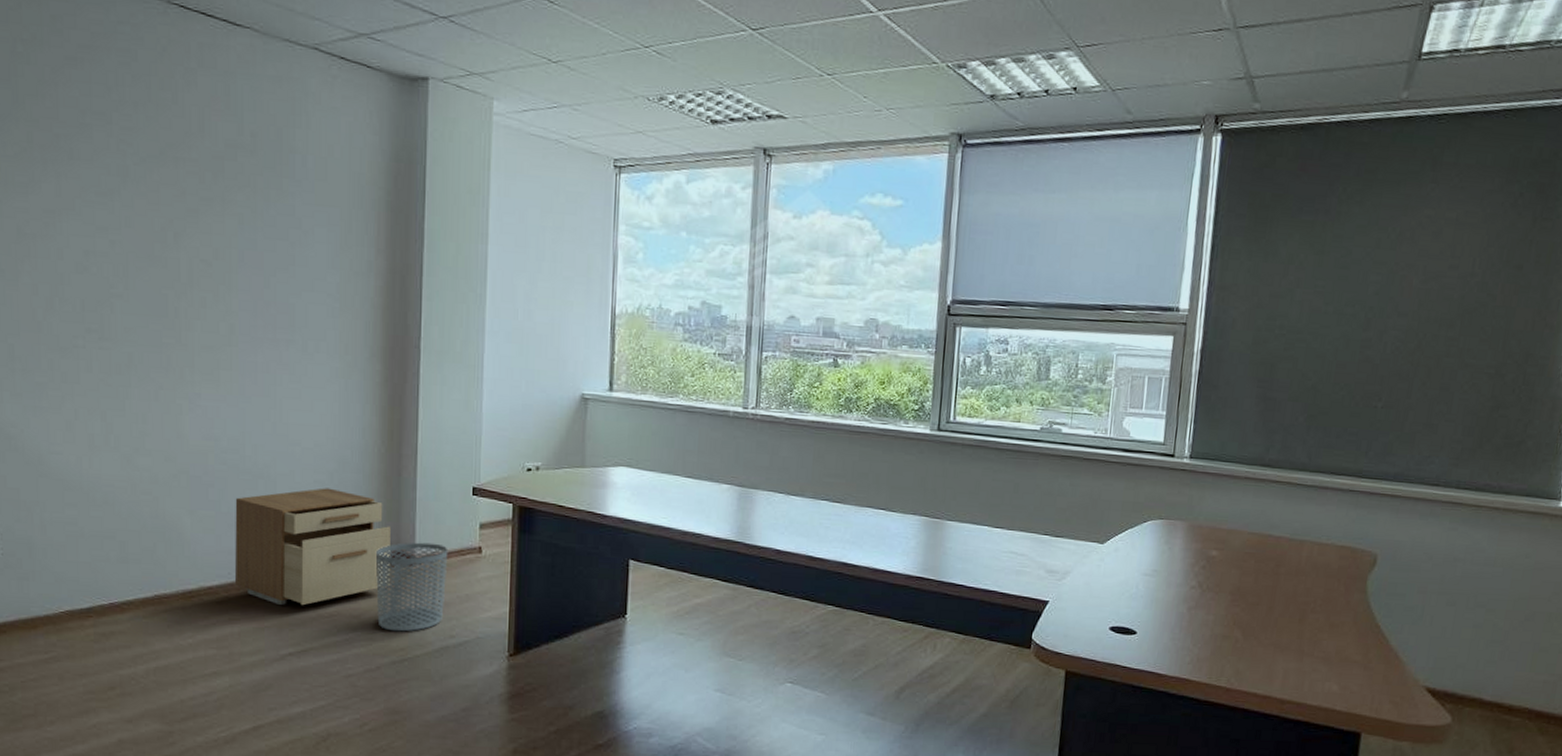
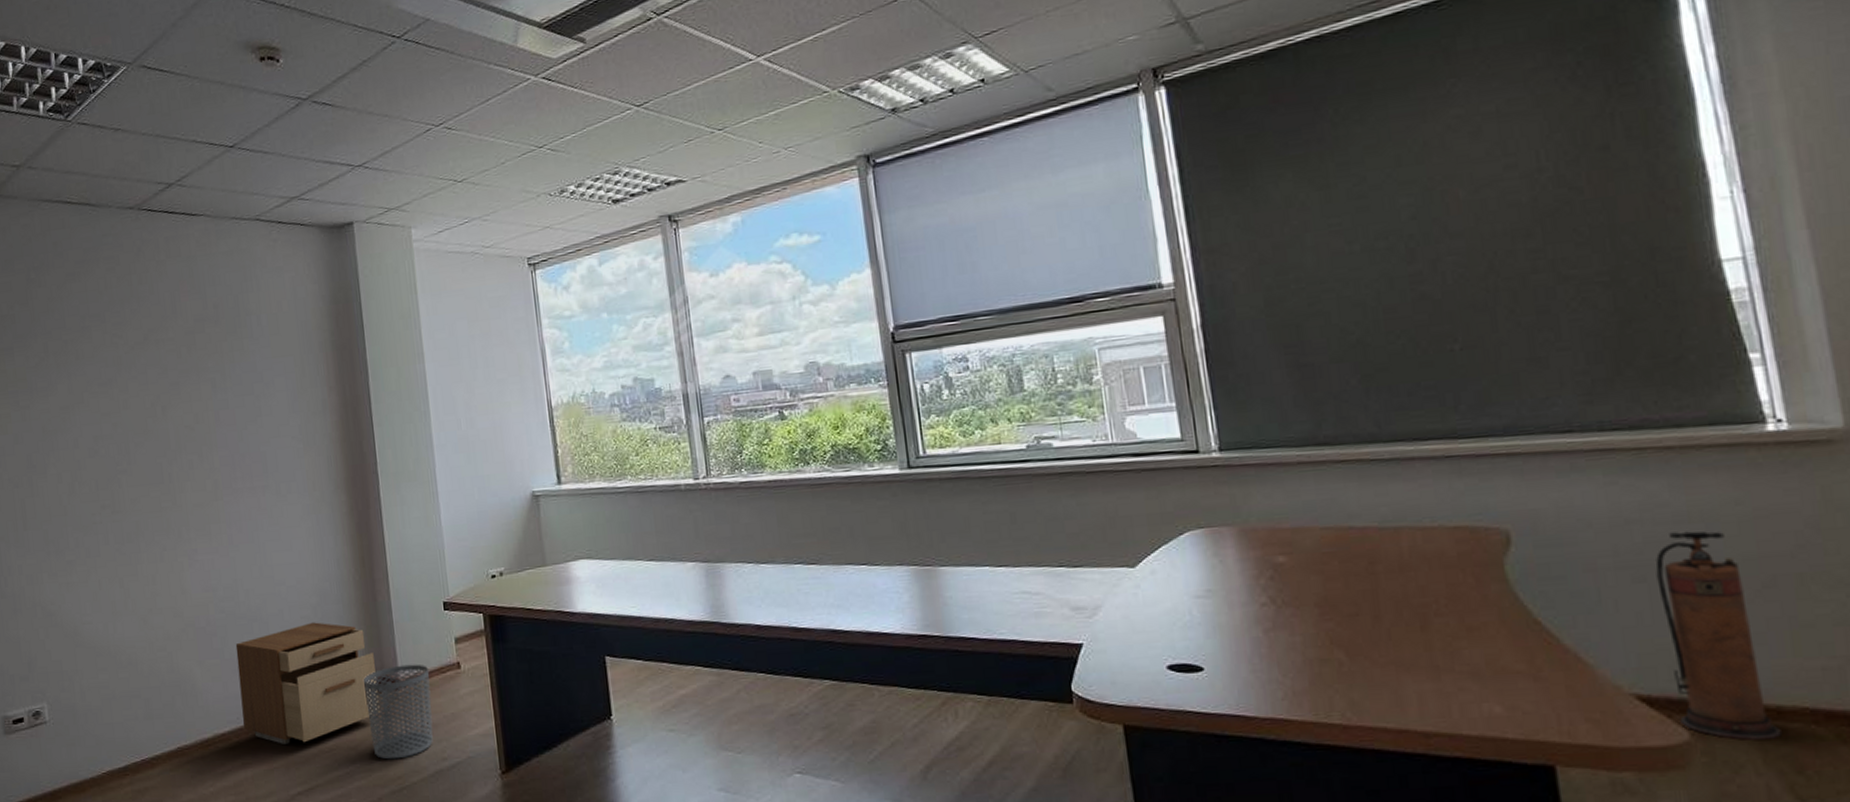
fire extinguisher: none [1448,572,1515,728] -> present [1655,531,1782,740]

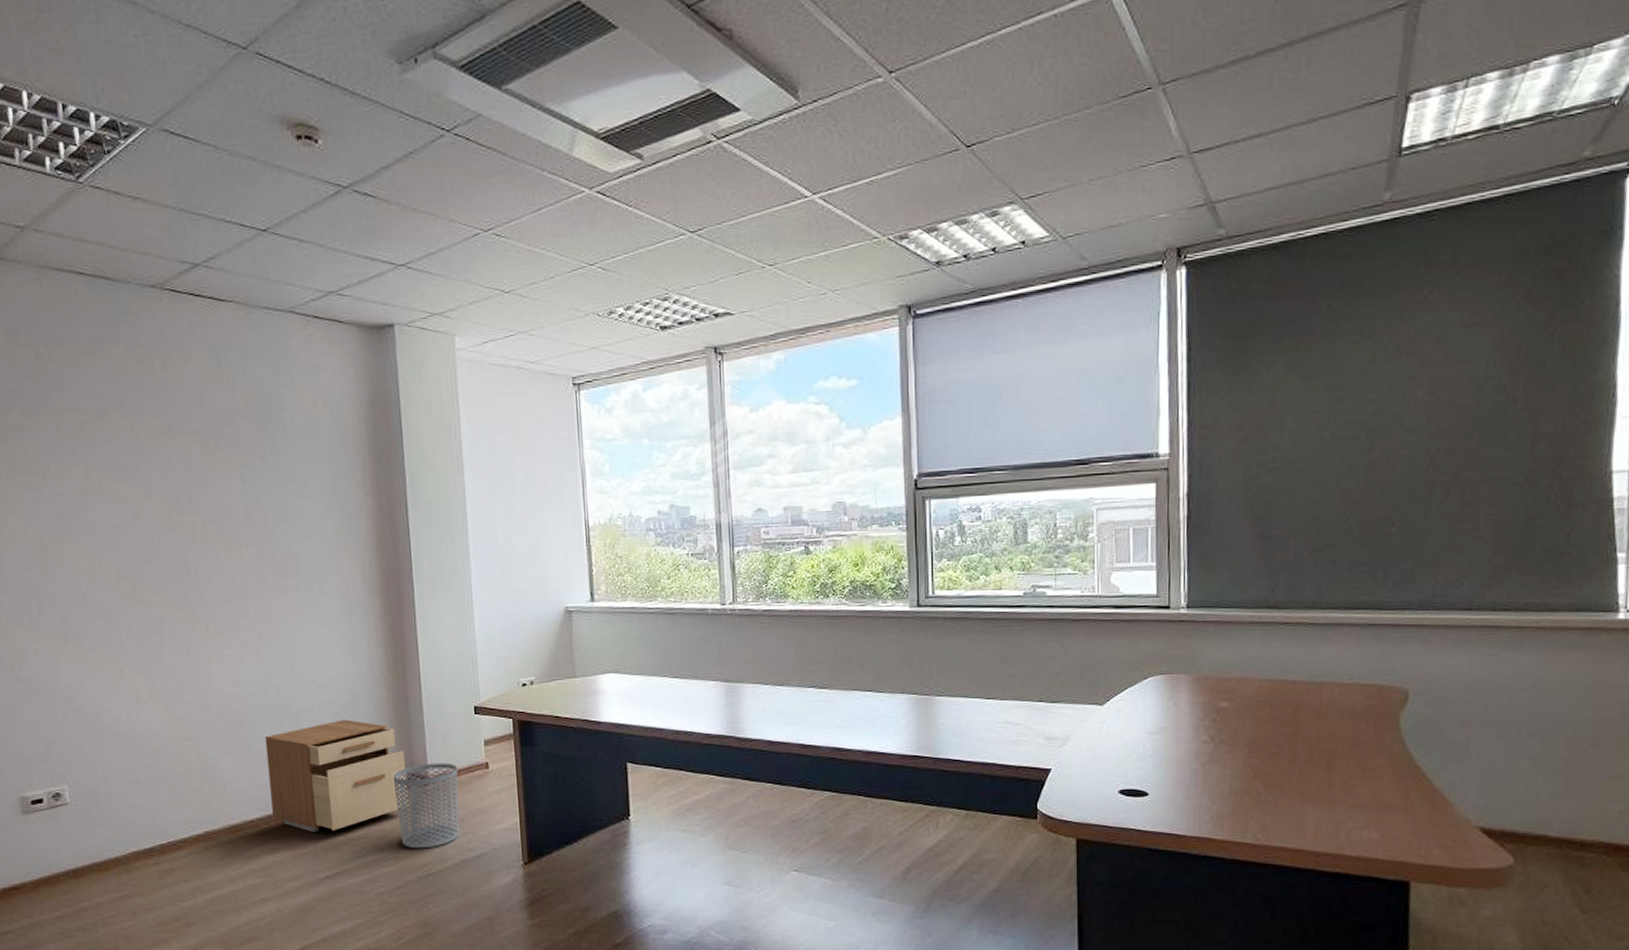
fire extinguisher: present [1655,531,1782,740] -> none [1509,698,1580,866]

